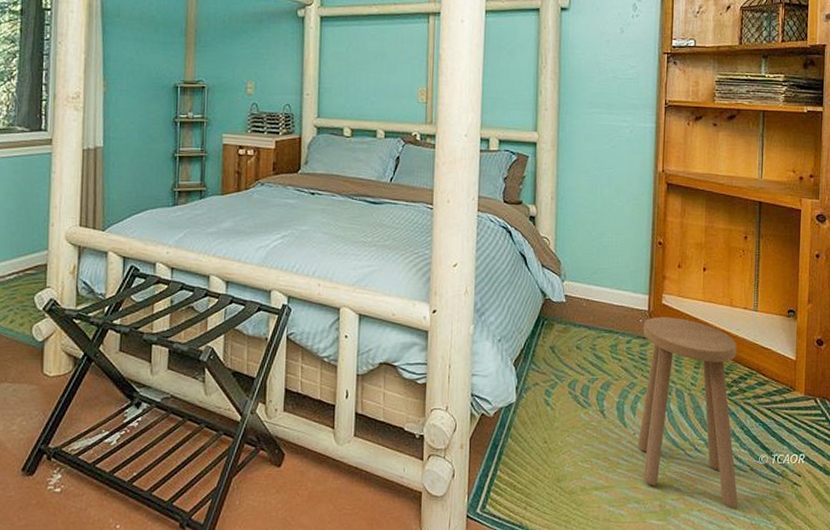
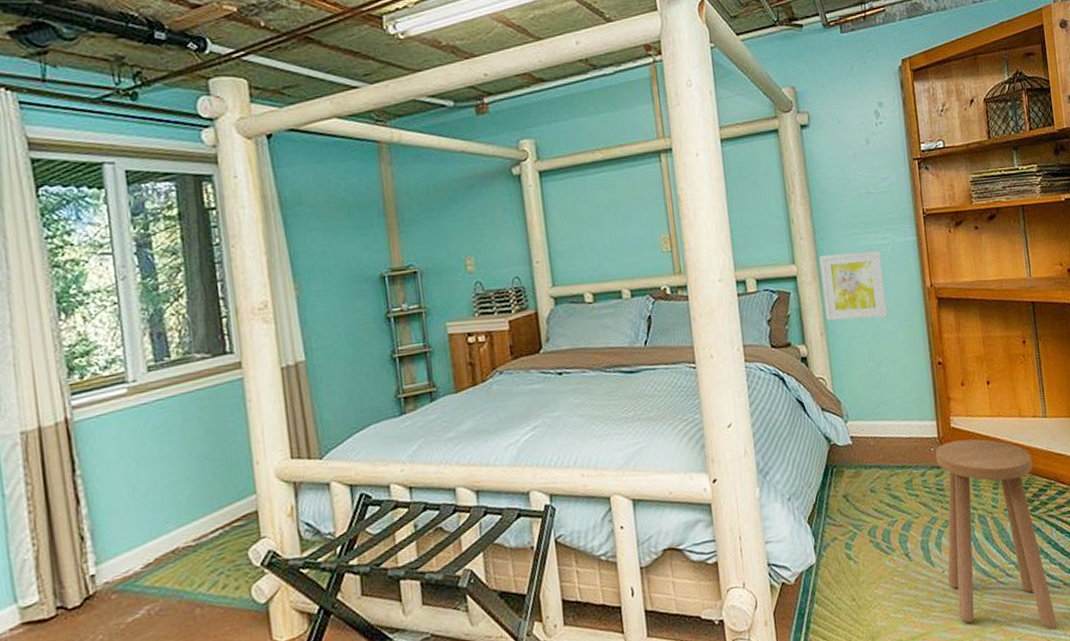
wall art: none [558,127,619,193] -> present [819,250,888,321]

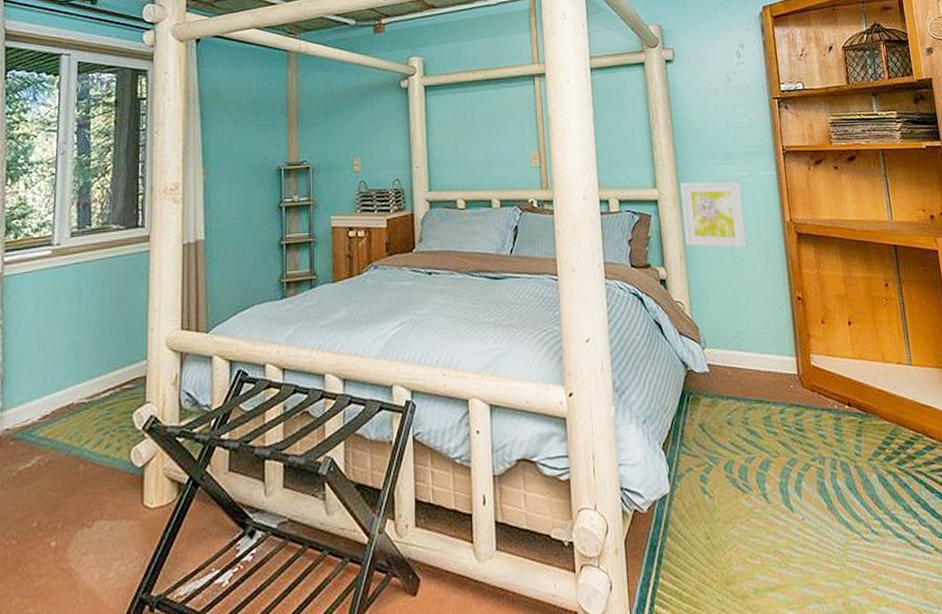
stool: present [936,439,1057,630] -> none [795,379,929,600]

